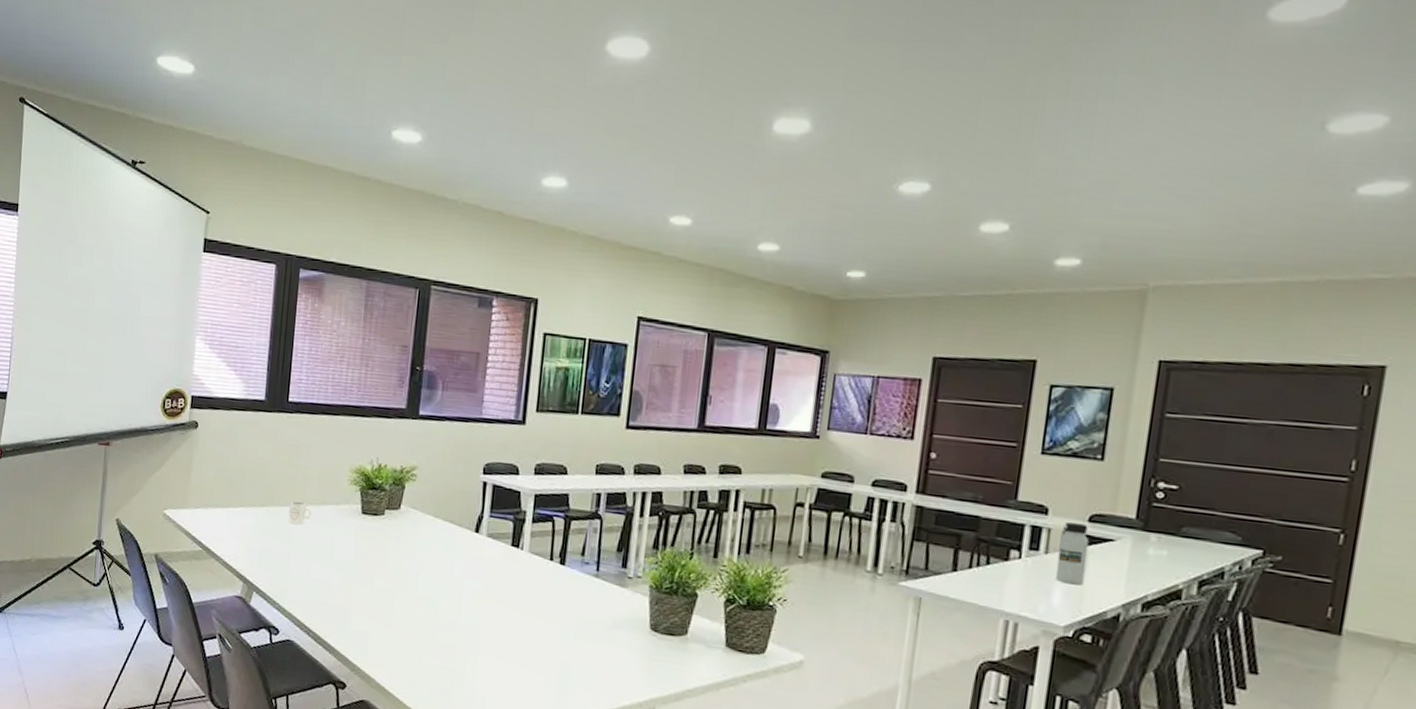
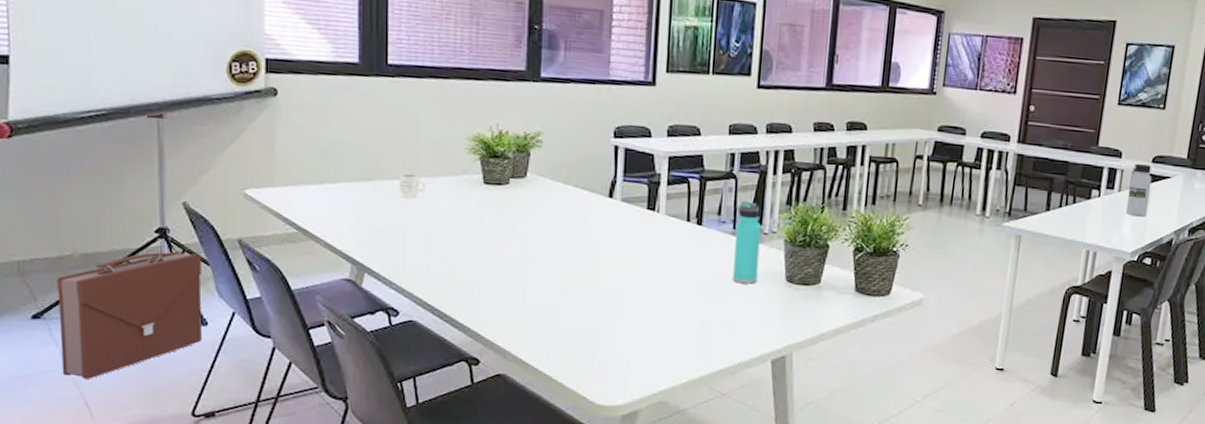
briefcase: none [11,561,125,669] -> present [57,251,202,379]
thermos bottle: none [594,542,626,630] -> present [733,201,762,284]

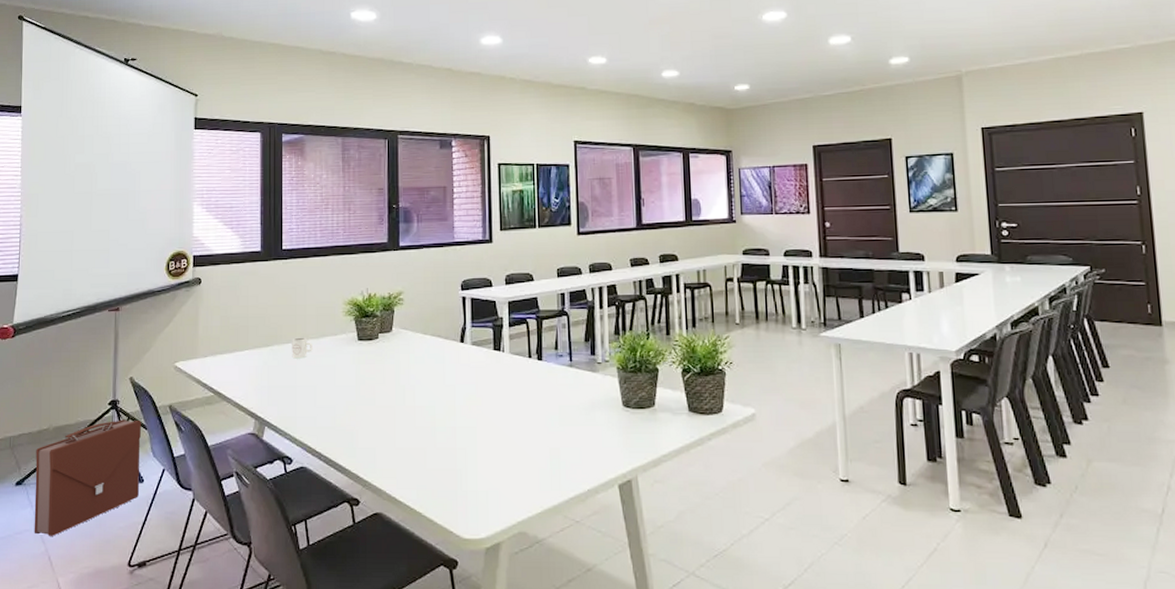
thermos bottle: present [733,201,762,284] -> none [572,335,597,412]
water bottle: present [1125,163,1152,217] -> none [938,263,963,315]

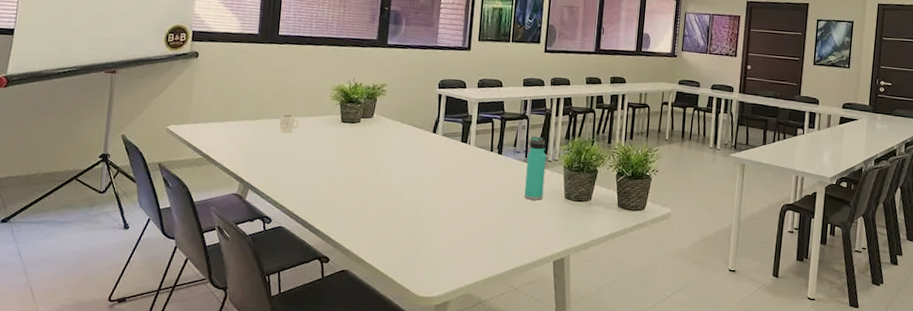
briefcase: present [34,419,141,536] -> none [17,172,130,270]
thermos bottle: none [572,335,597,412] -> present [524,136,547,200]

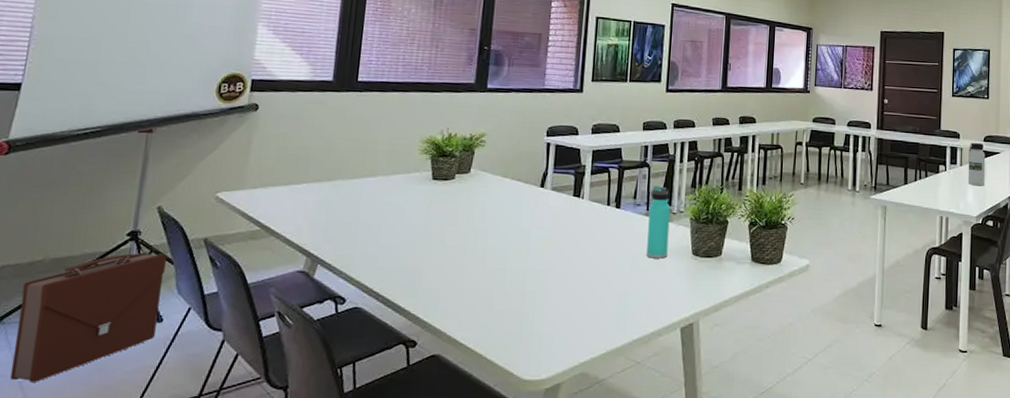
briefcase: none [17,172,130,270] -> present [9,252,167,382]
mug: present [279,114,300,133] -> none [356,173,382,195]
water bottle: none [824,108,843,150] -> present [968,142,986,186]

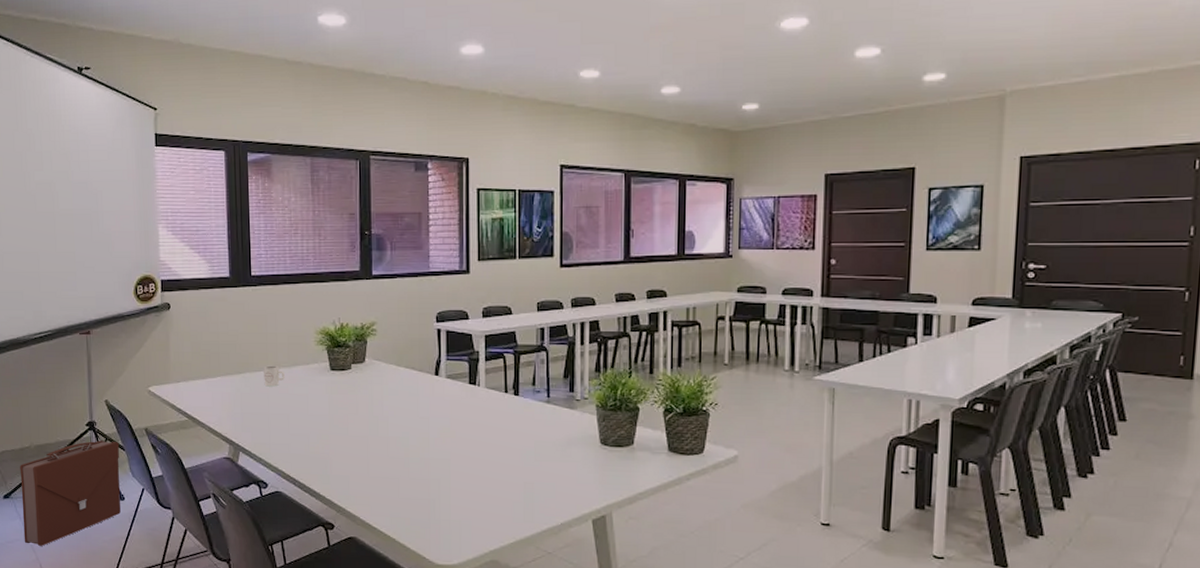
mug: none [356,173,382,195] -> present [264,365,286,387]
thermos bottle: present [646,186,671,259] -> none [550,371,574,448]
water bottle: present [968,142,986,186] -> none [947,307,974,362]

